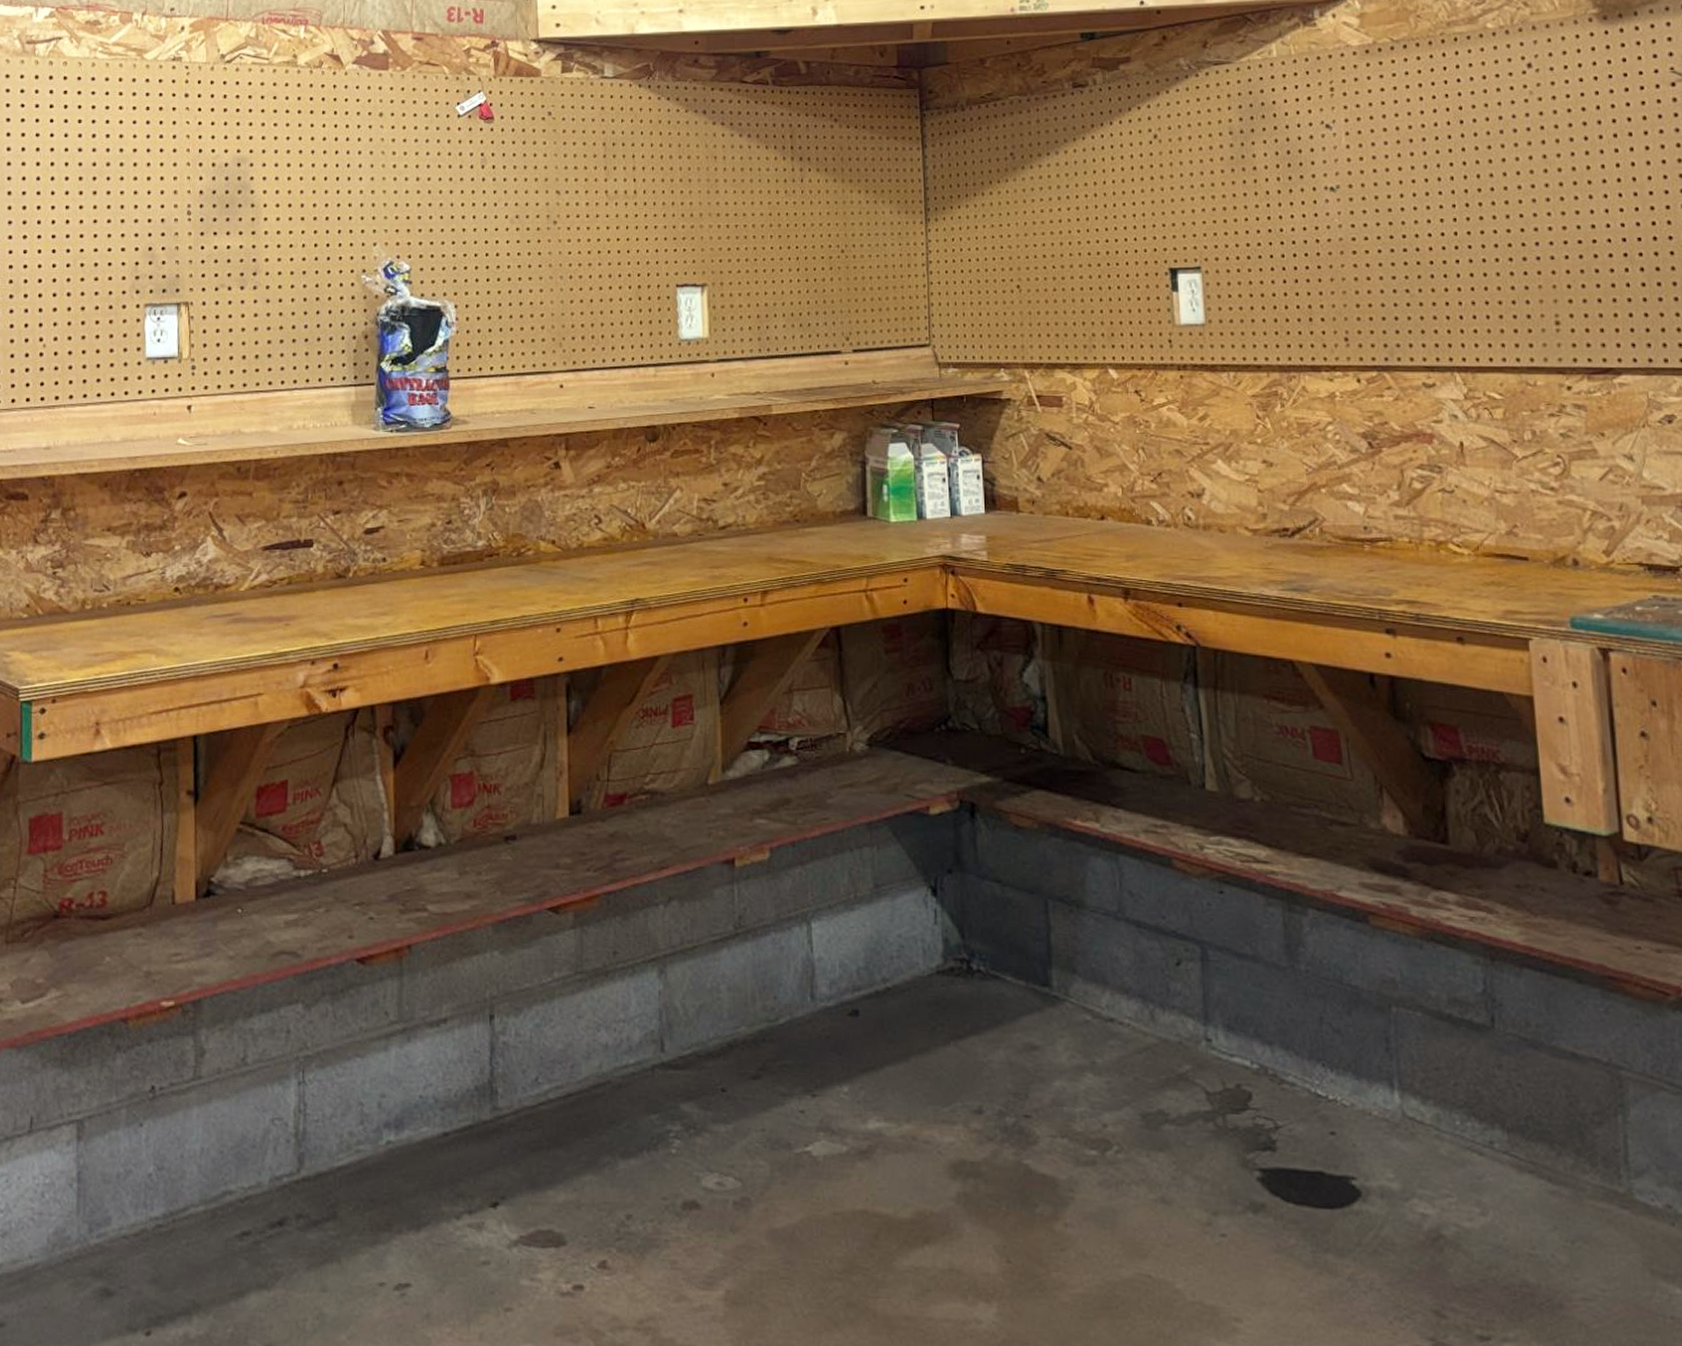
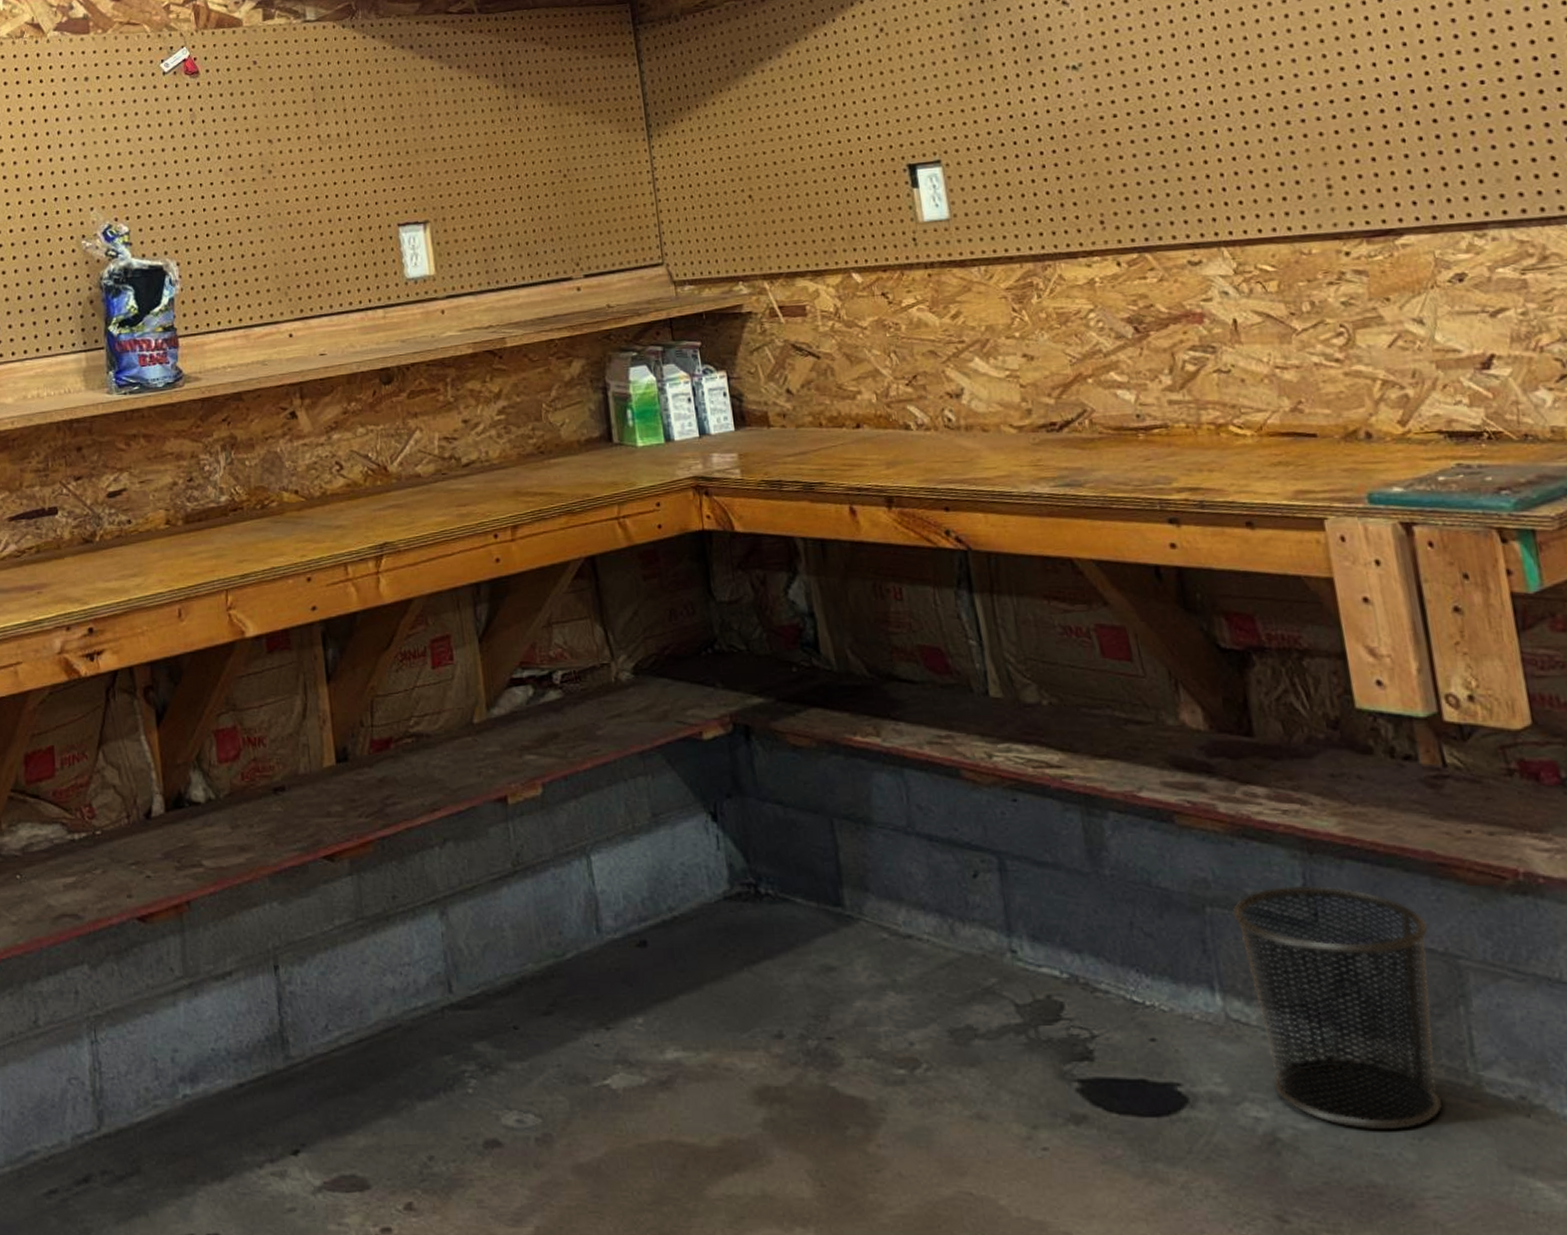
waste bin: none [1416,991,1595,1231] -> present [1232,886,1442,1129]

